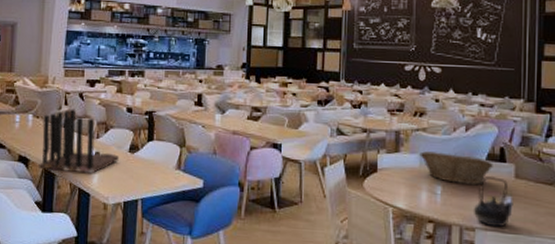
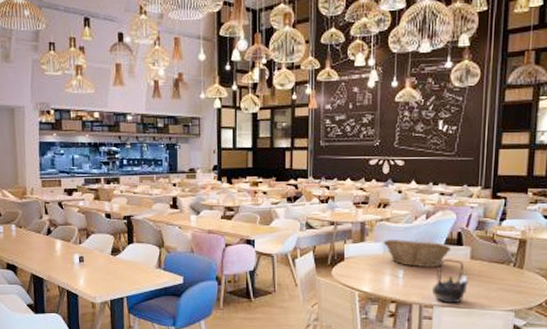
candle holder: present [38,109,119,174] -> none [26,217,102,277]

